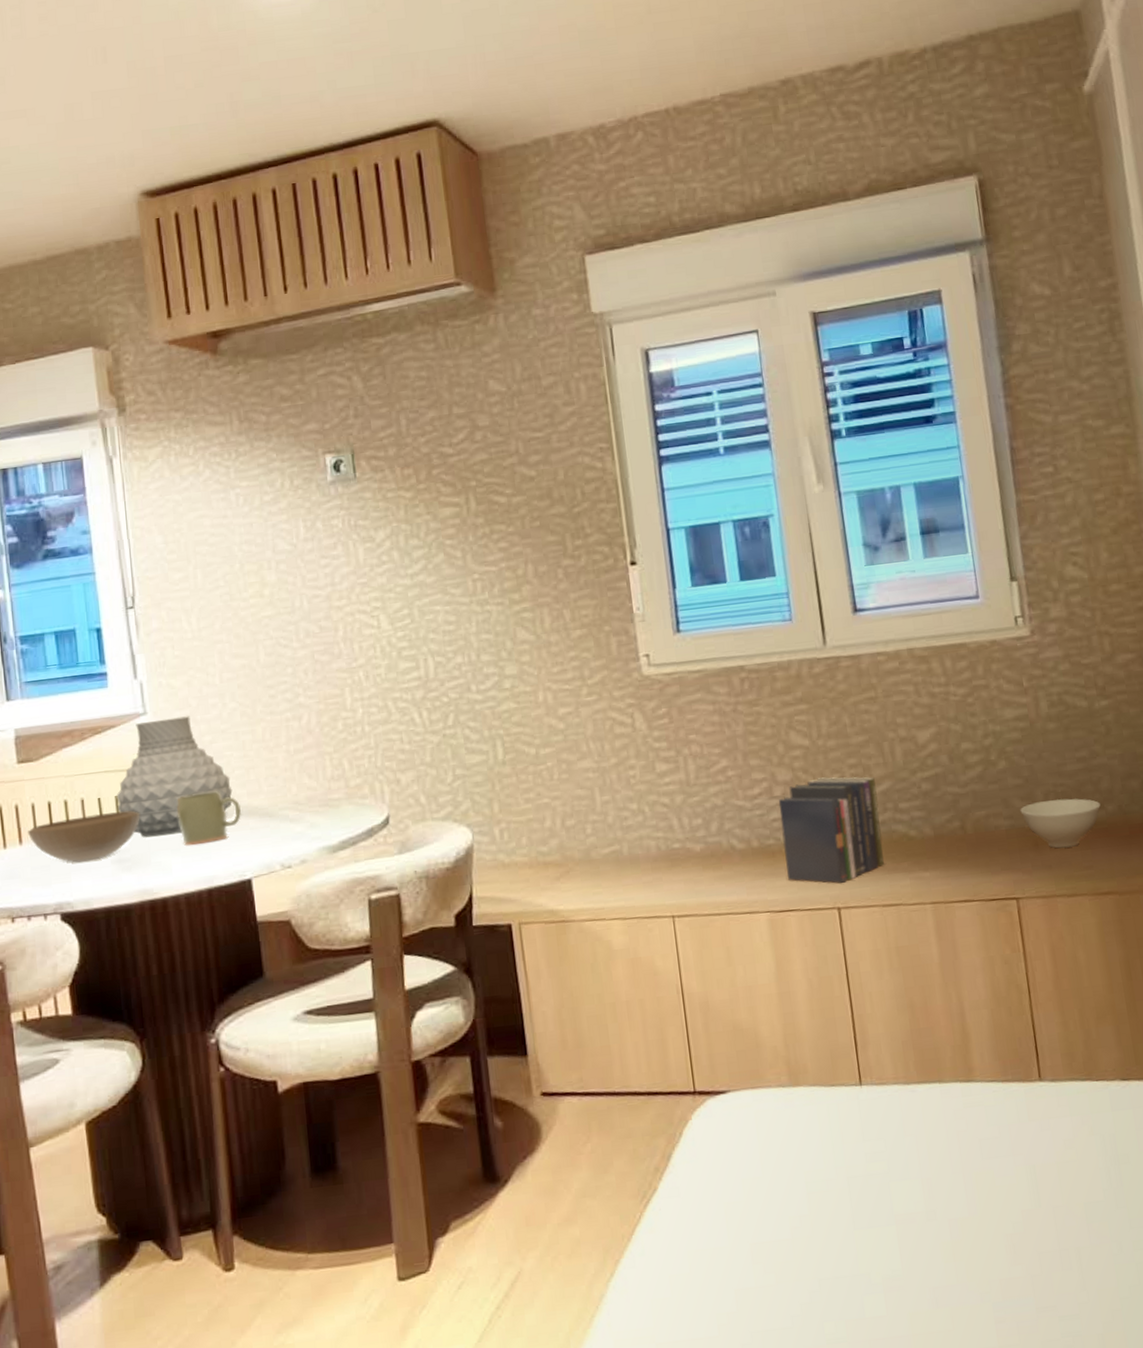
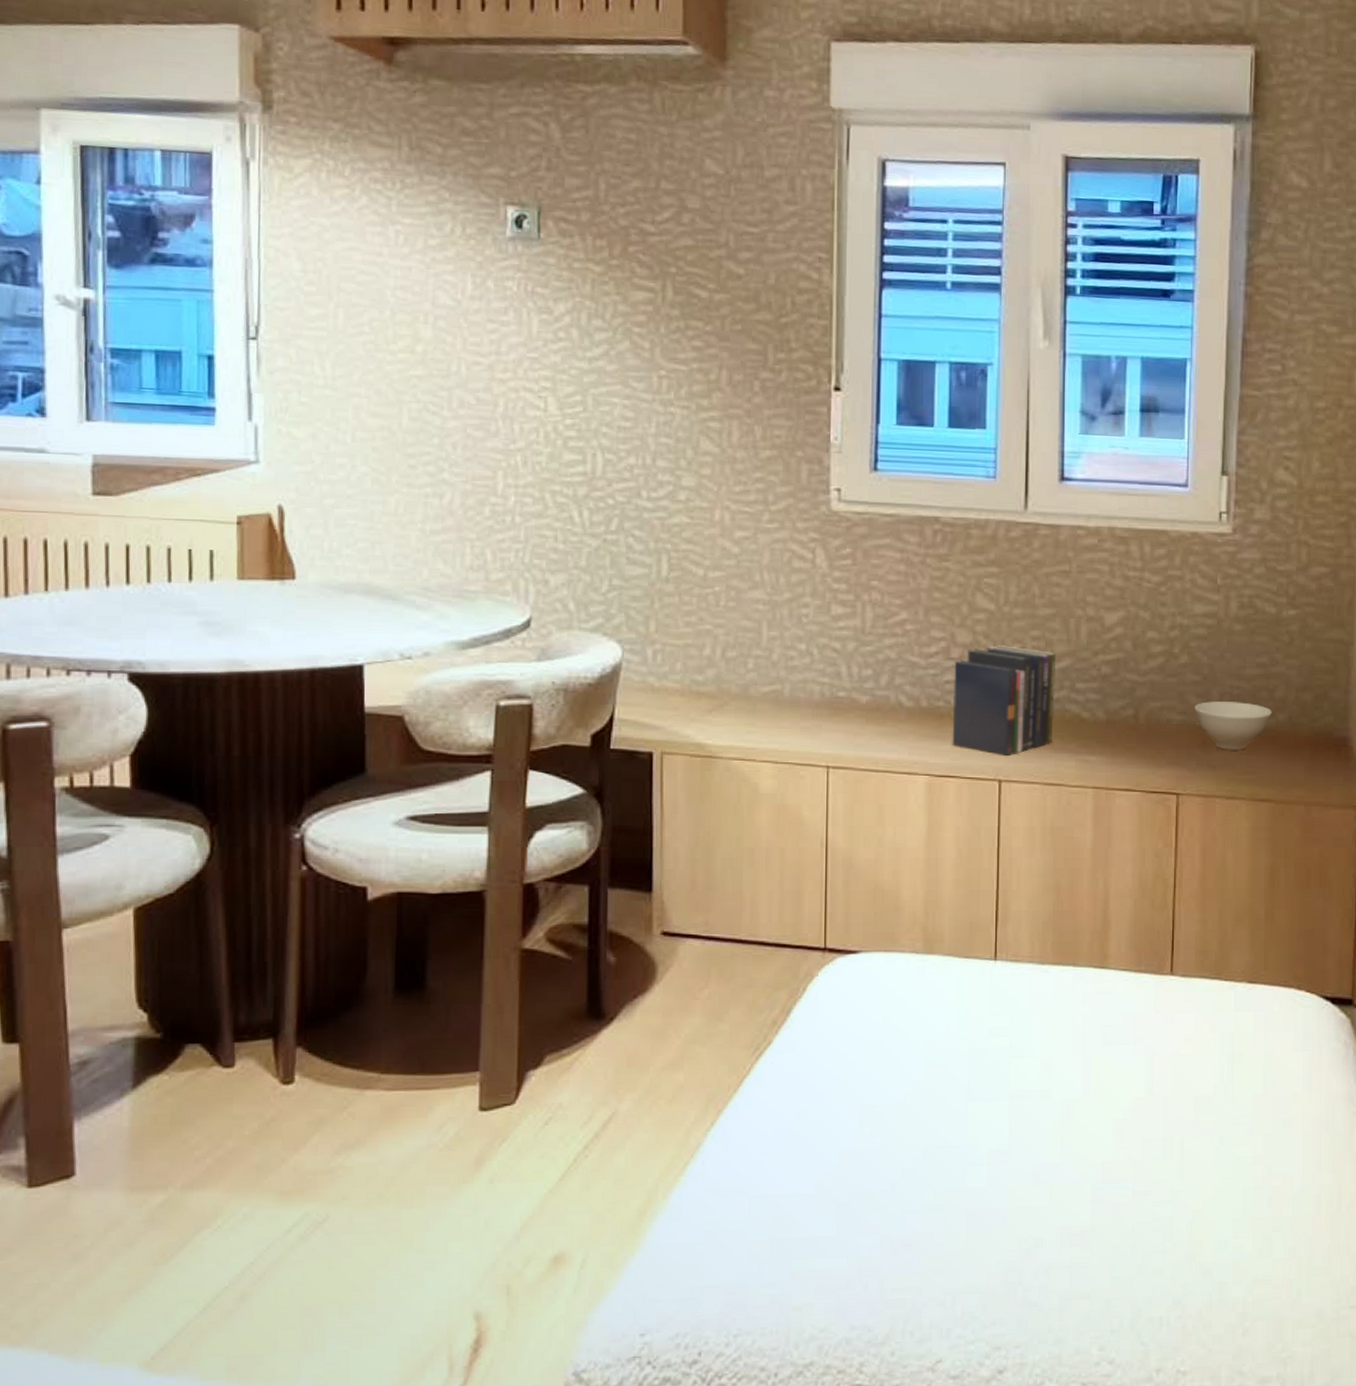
bowl: present [28,810,140,863] -> none [97,566,238,619]
vase: present [116,716,233,839] -> none [211,471,353,604]
mug: present [177,791,241,845] -> none [284,561,360,618]

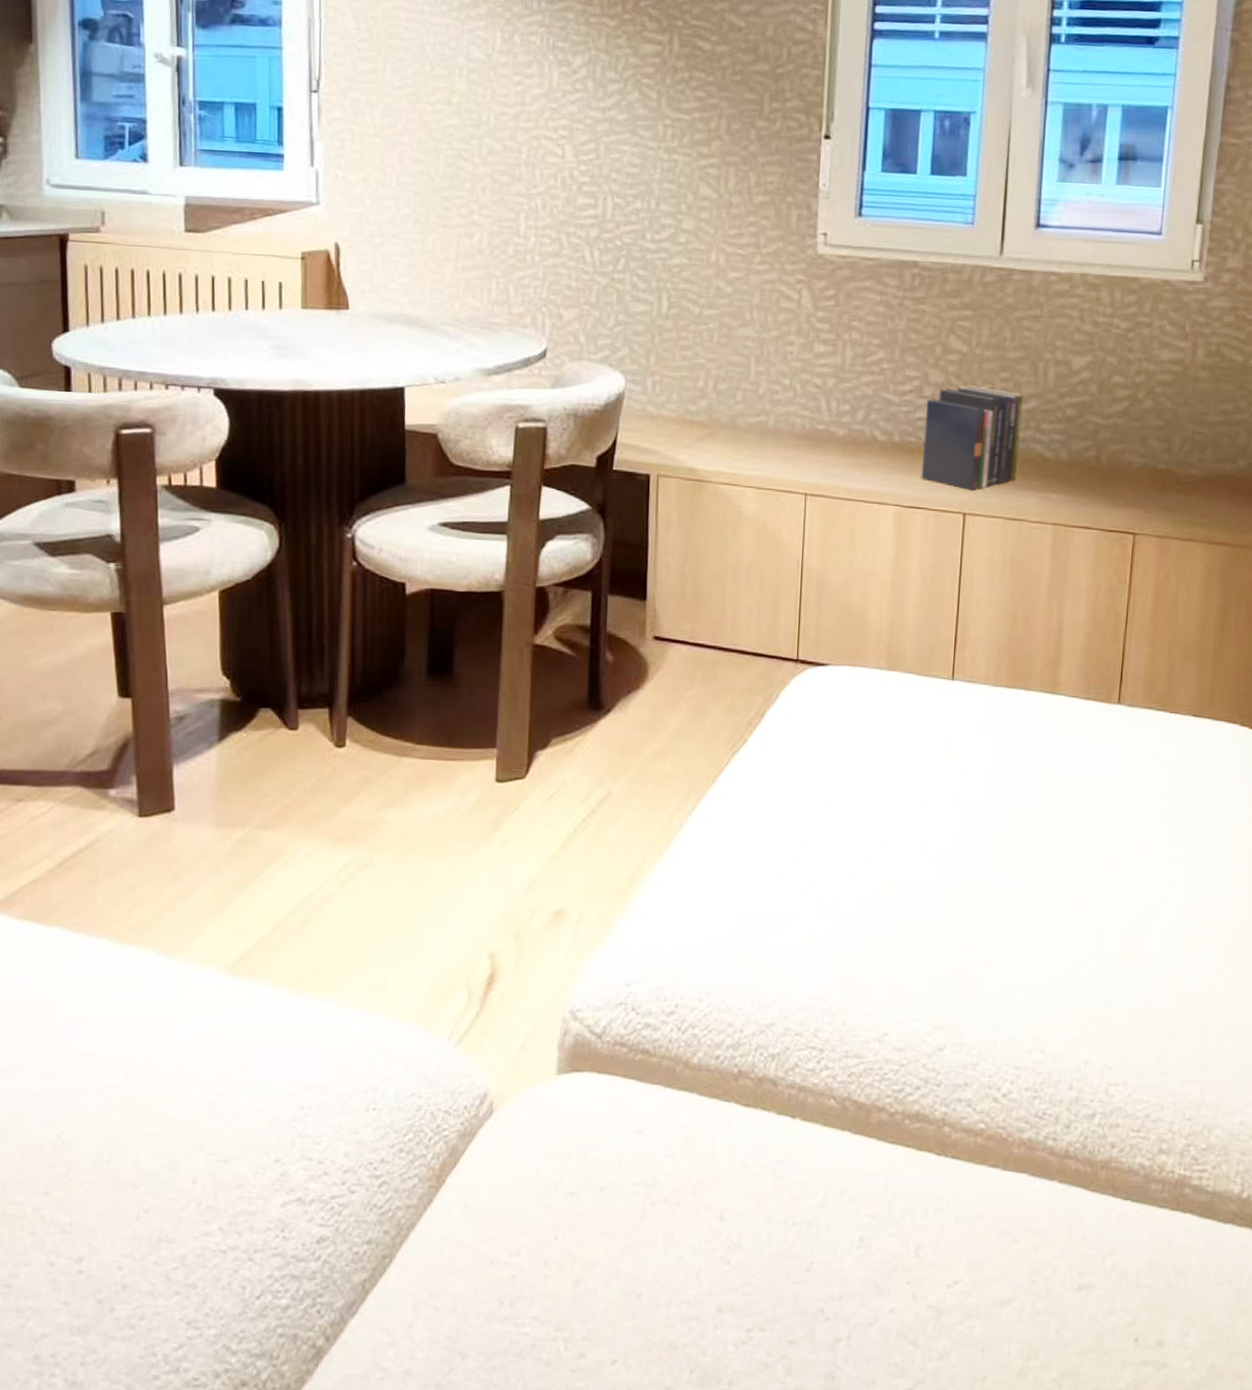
bowl: present [1194,701,1272,750] -> none [1155,446,1233,494]

